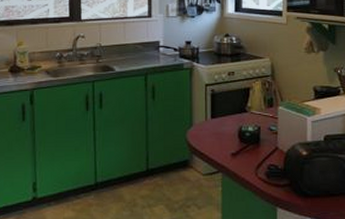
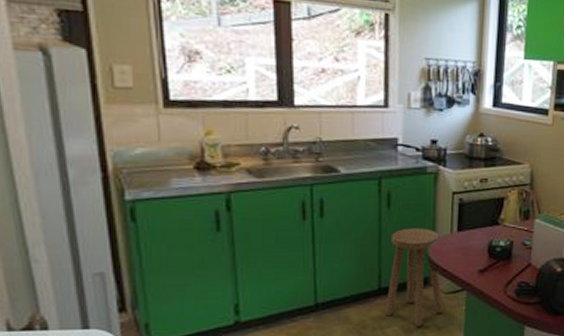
stool: none [152,116,203,206] -> present [385,228,444,327]

